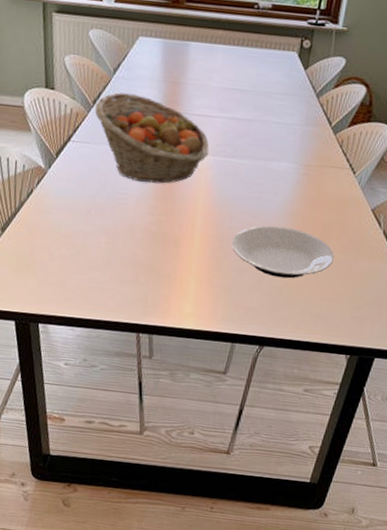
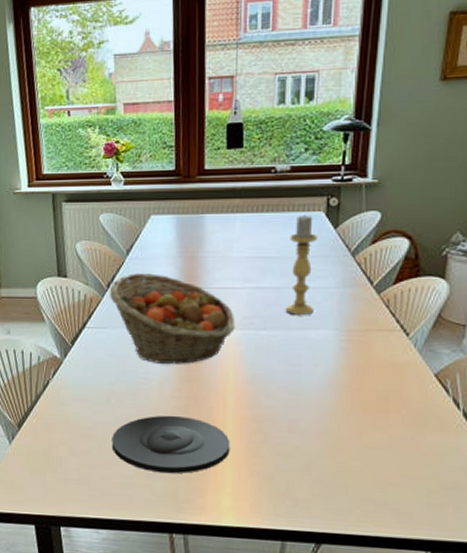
plate: none [89,229,196,282] -> present [111,416,231,474]
plate: present [232,225,335,279] -> none [271,402,396,462]
candle holder: none [254,53,289,148] -> present [285,214,317,315]

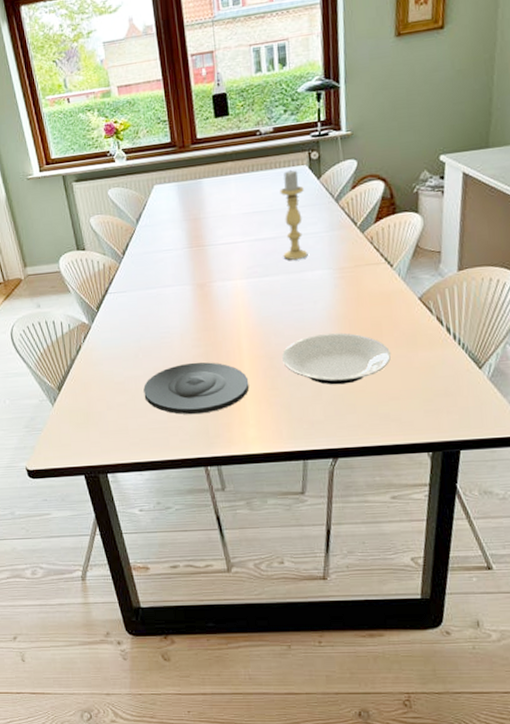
fruit basket: present [109,273,236,364] -> none [125,238,241,318]
plate: none [271,402,396,462] -> present [282,332,392,385]

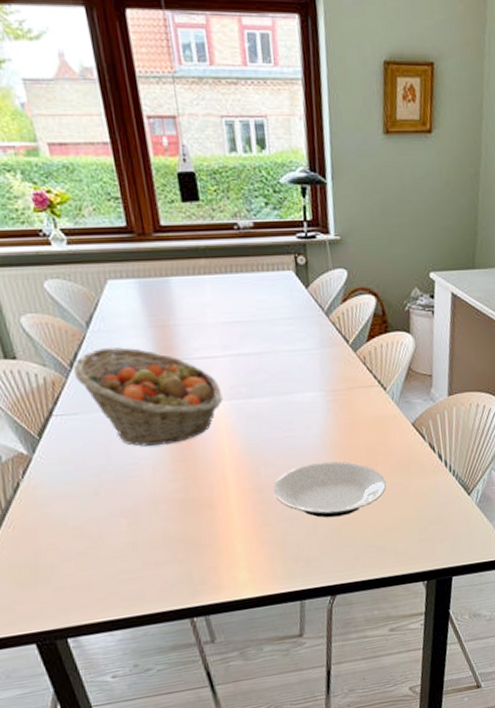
fruit basket: none [125,238,241,318] -> present [73,347,223,446]
plate: present [143,362,250,415] -> none [108,498,238,561]
candle holder: present [280,169,308,260] -> none [263,274,298,380]

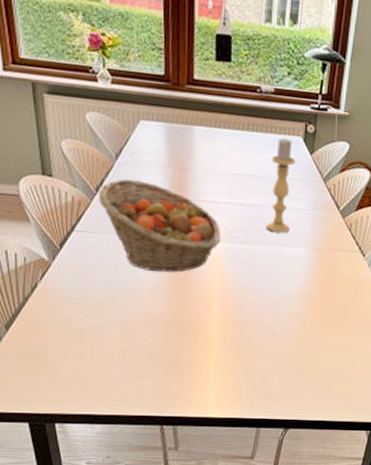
candle holder: none [263,274,298,380] -> present [265,138,296,233]
plate: present [273,461,387,518] -> none [251,310,351,361]

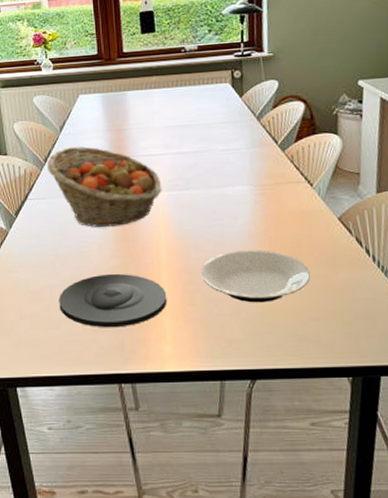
plate: none [104,320,215,373] -> present [59,274,167,328]
plate: none [251,310,351,361] -> present [201,250,311,303]
candle holder: present [265,138,296,233] -> none [202,86,229,175]

